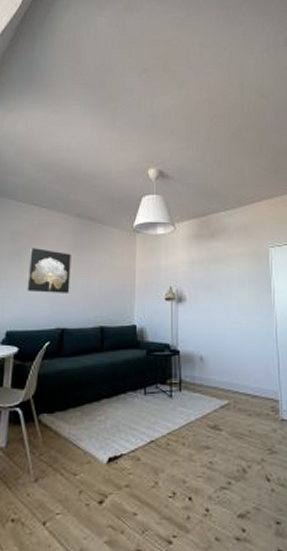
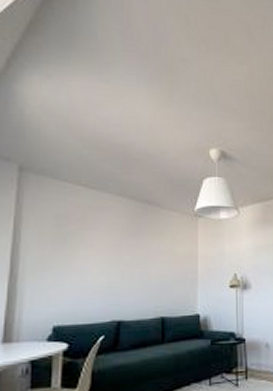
wall art: present [27,248,71,293] -> none [76,234,126,283]

